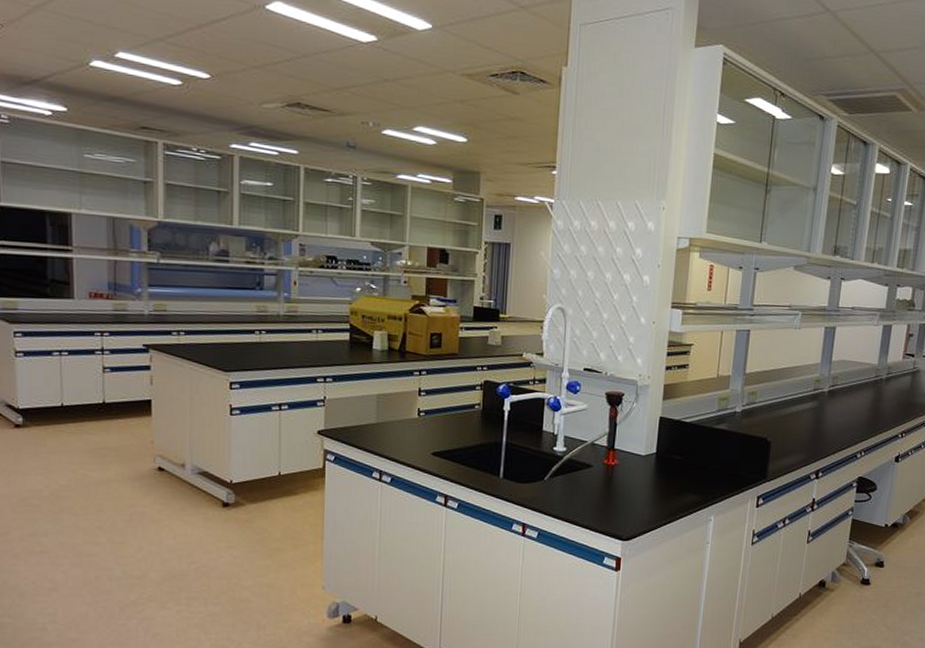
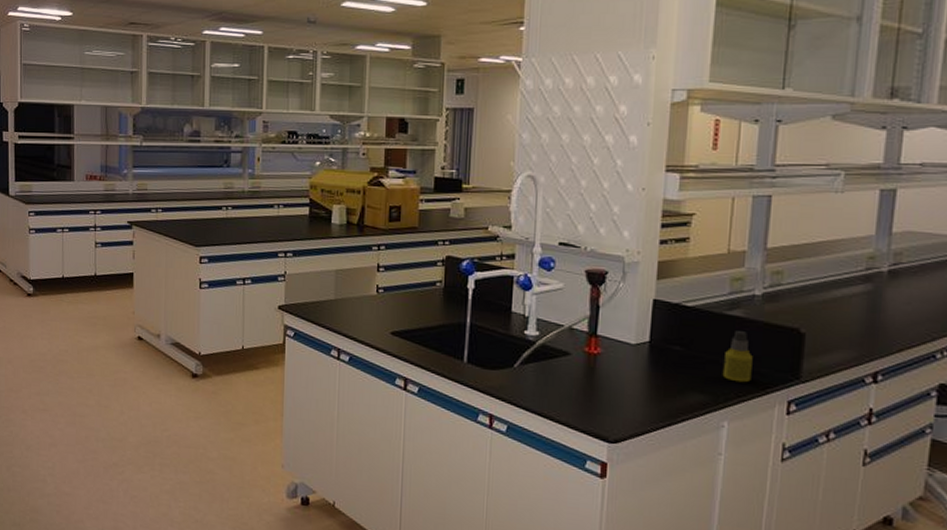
bottle: none [711,441,733,484] -> present [722,331,753,383]

